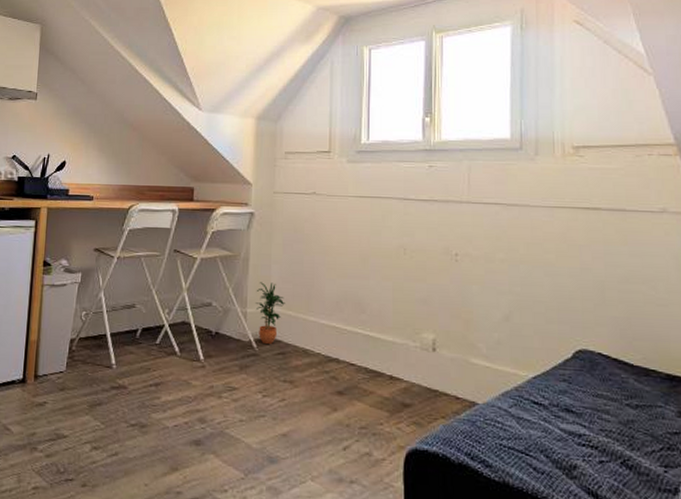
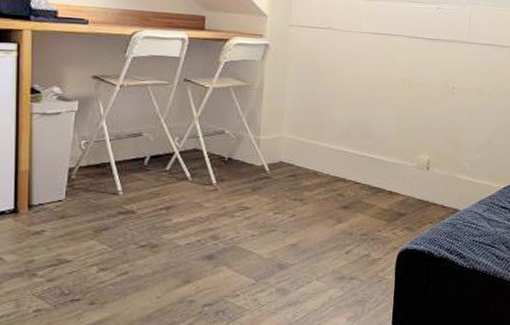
potted plant: present [255,282,285,344] -> none [269,111,298,167]

